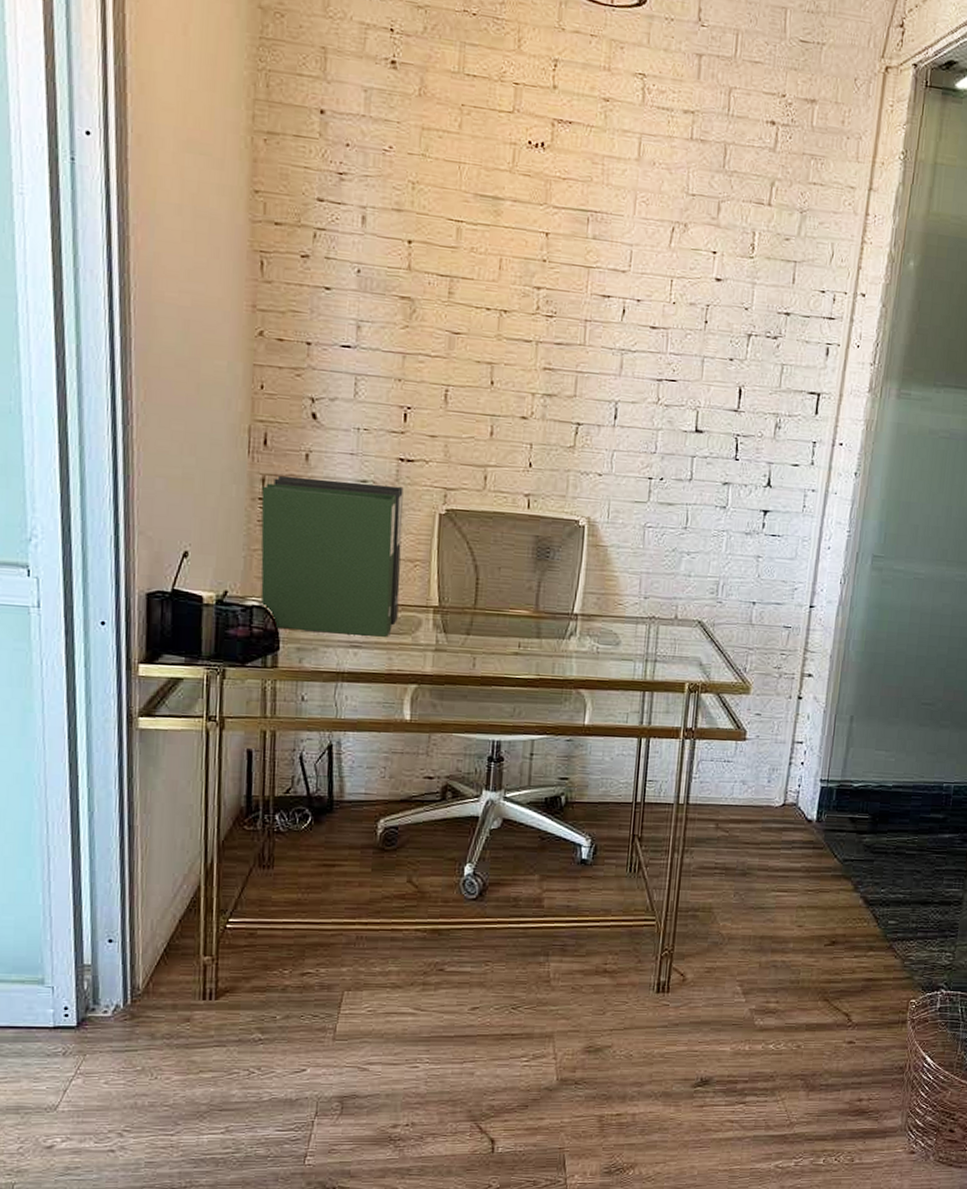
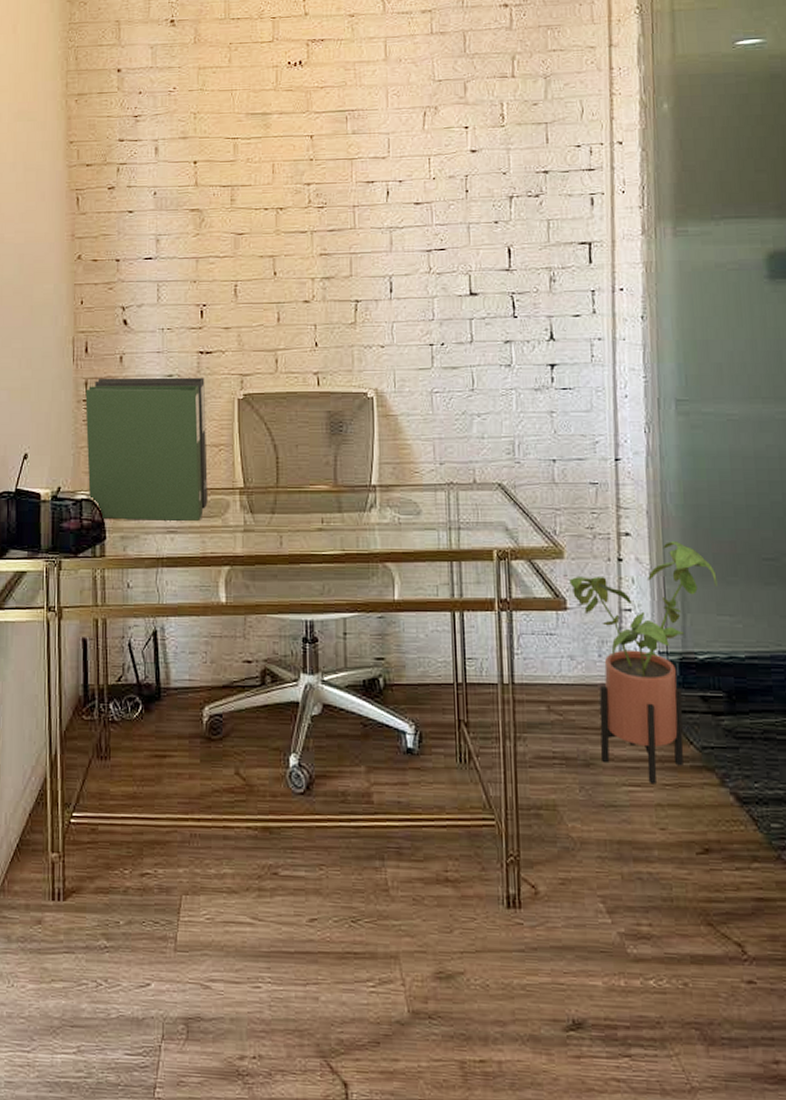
house plant: none [751,684,881,890] -> present [569,541,718,785]

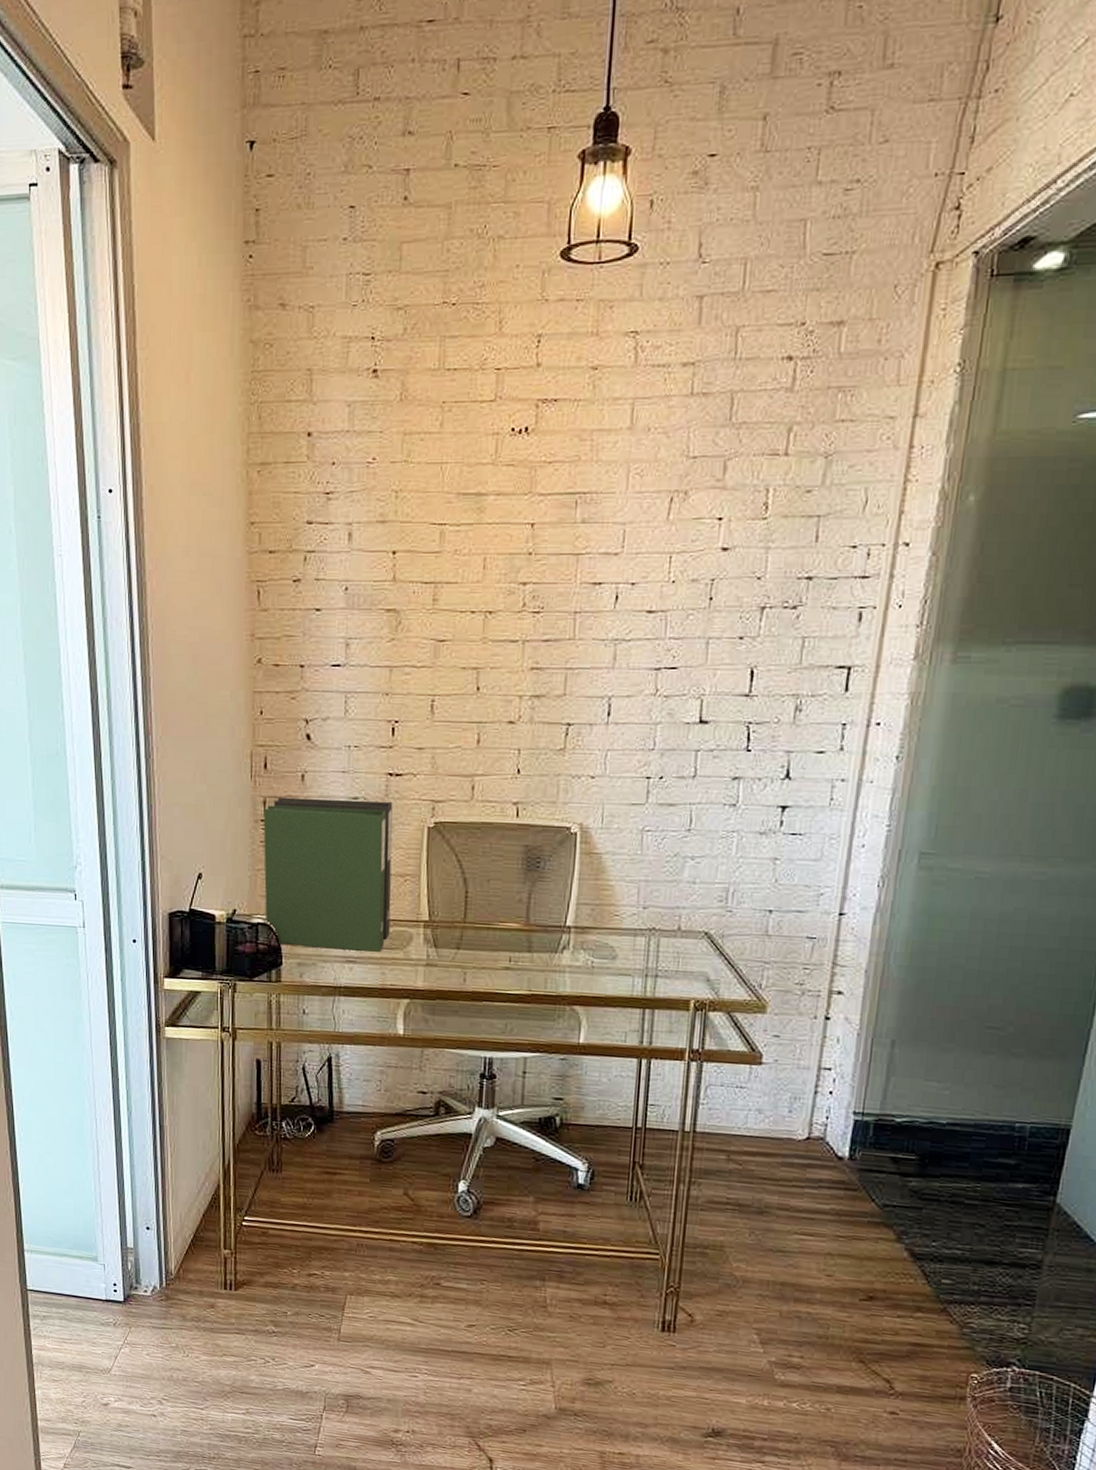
house plant: present [569,541,718,785] -> none [768,1003,932,1235]

